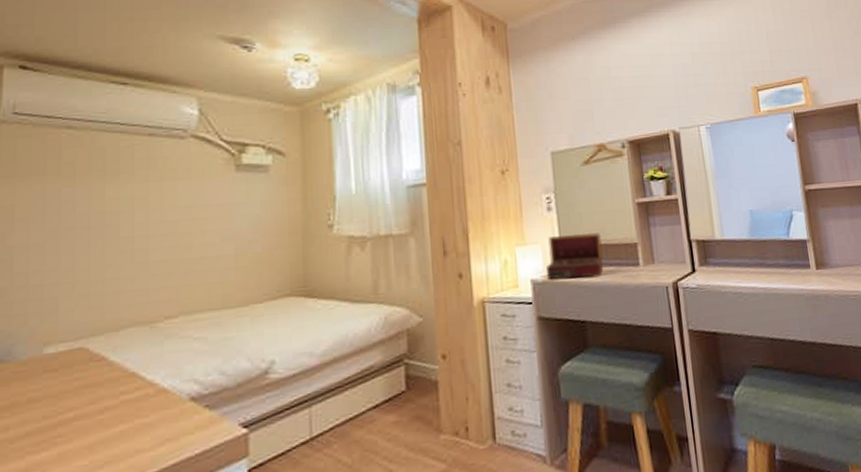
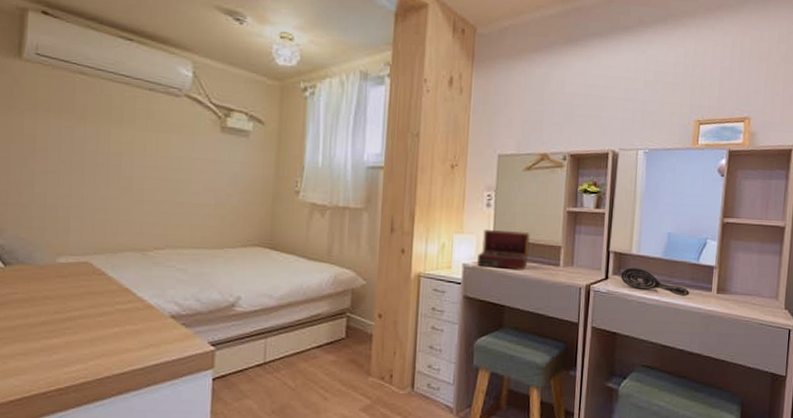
hairbrush: none [708,254,788,279] -> present [621,267,690,296]

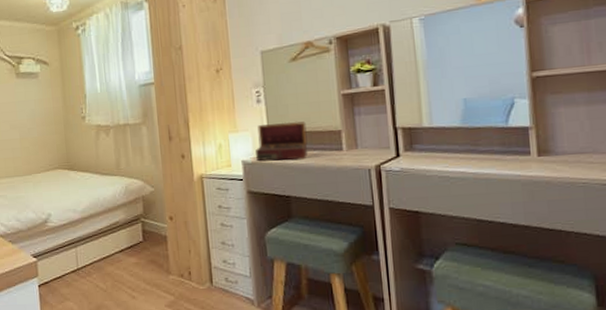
hairbrush: present [621,267,690,296] -> none [414,141,503,165]

